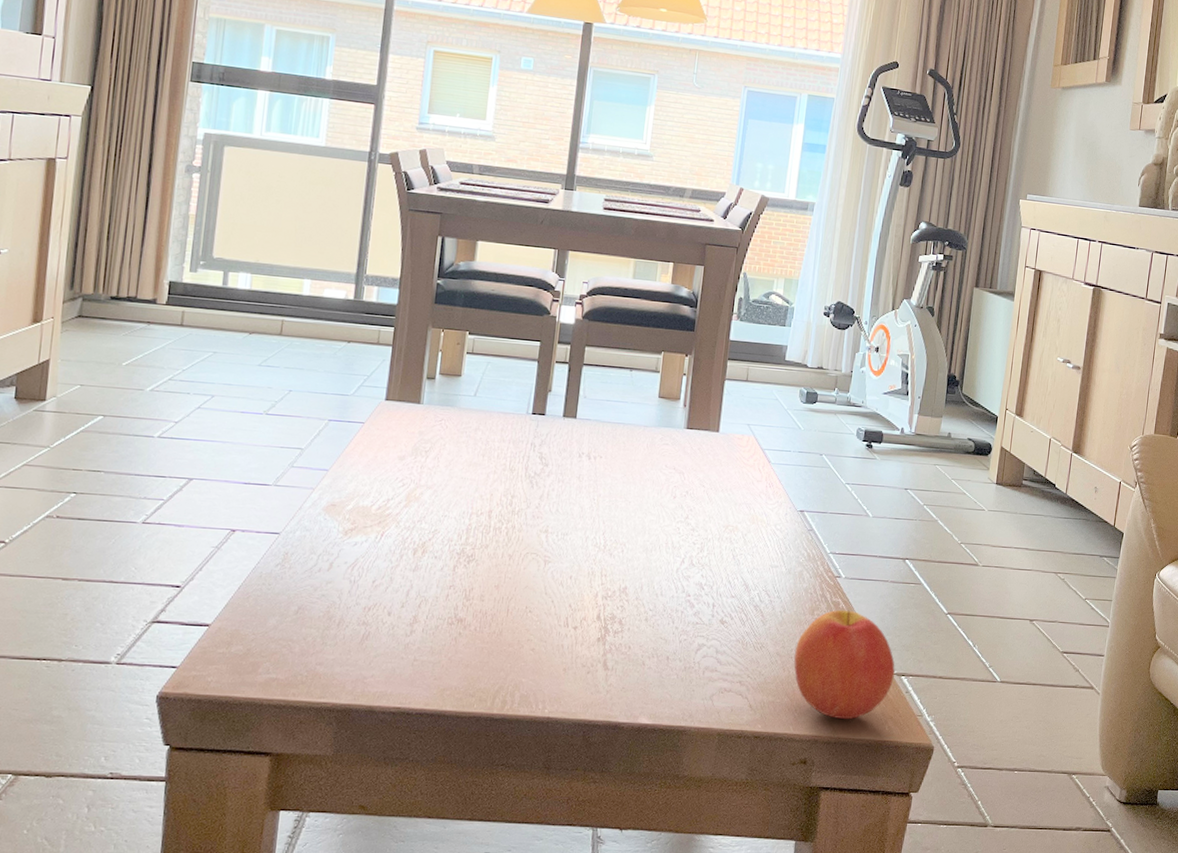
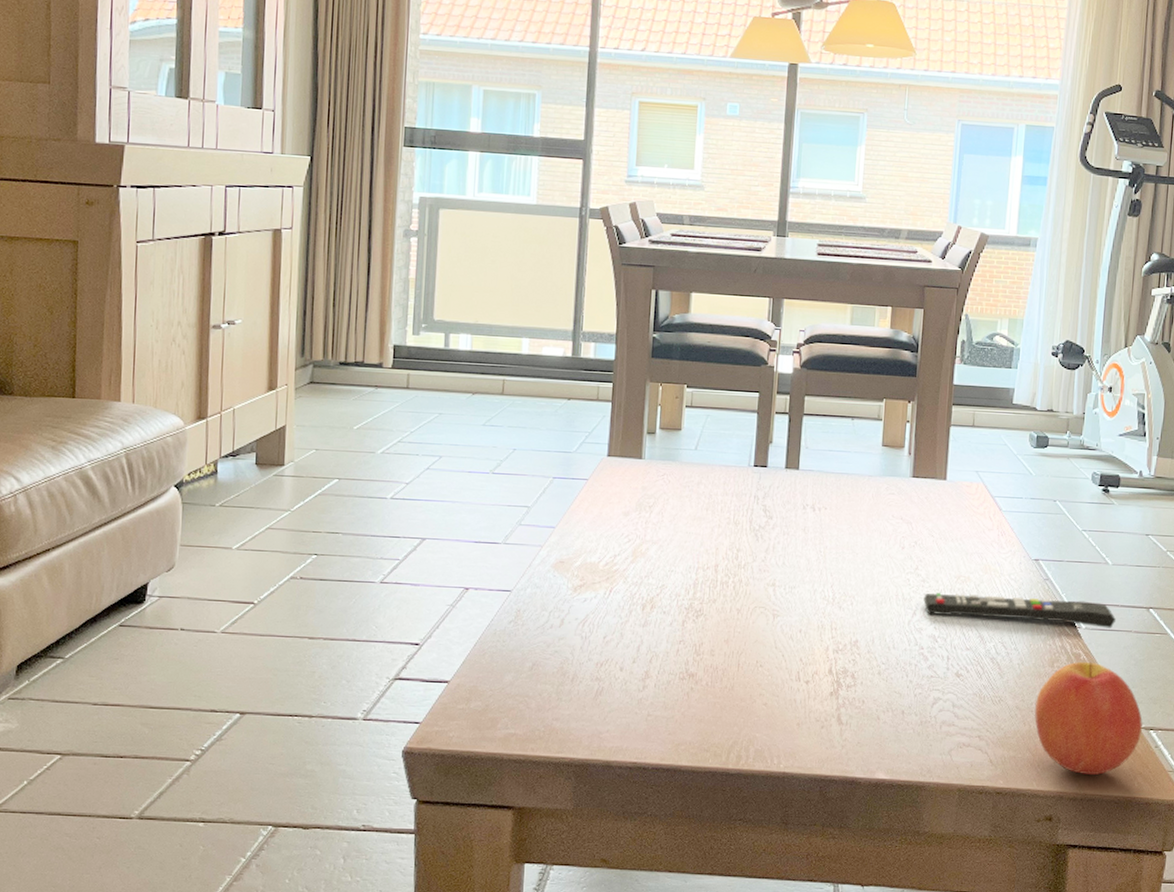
remote control: none [692,542,874,578] -> present [923,593,1116,628]

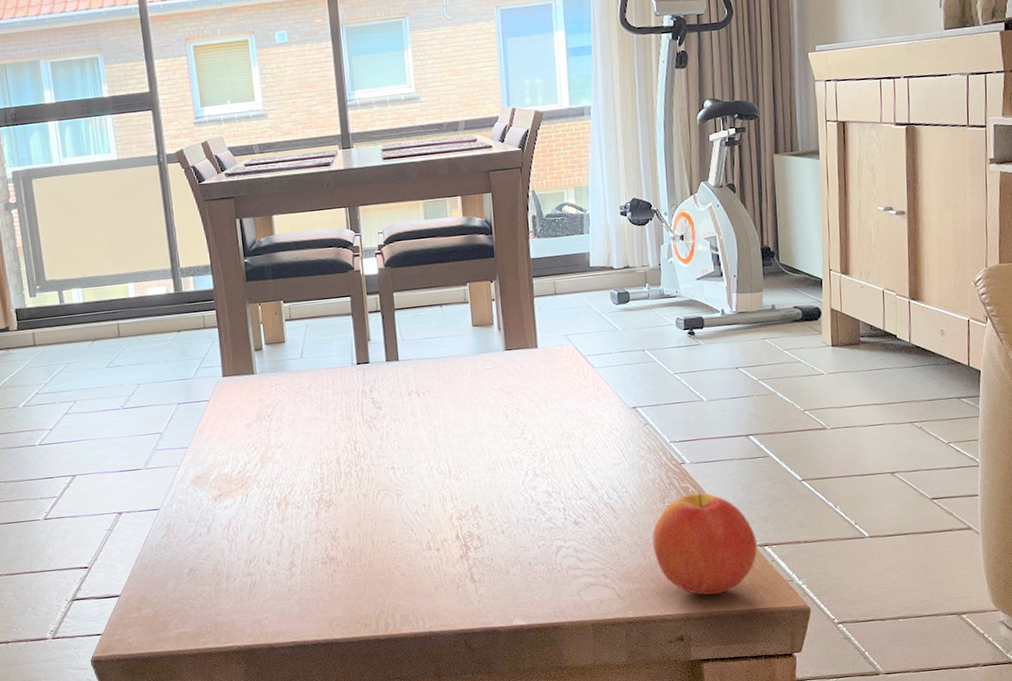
remote control: present [923,593,1116,628] -> none [533,438,718,473]

